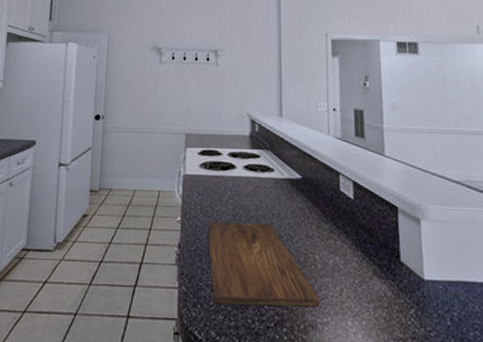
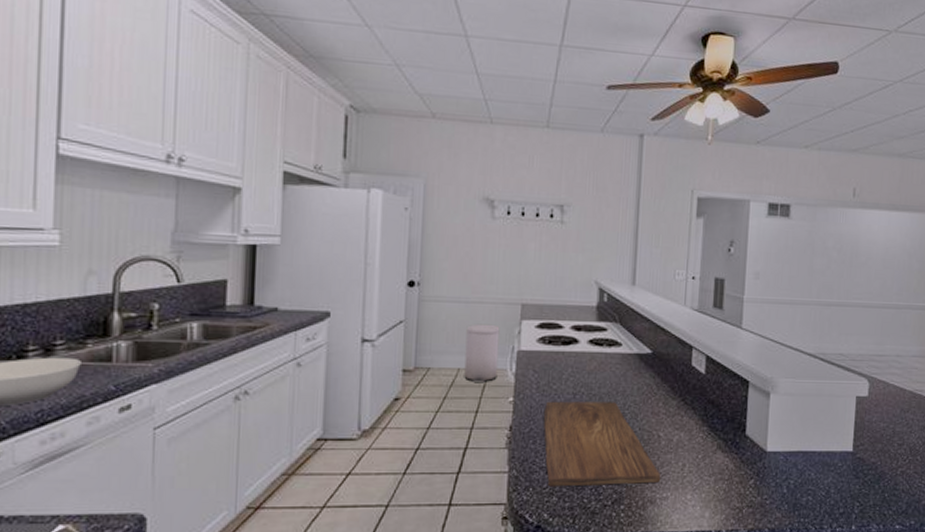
pedal bin: none [139,151,168,203] -> present [464,323,500,382]

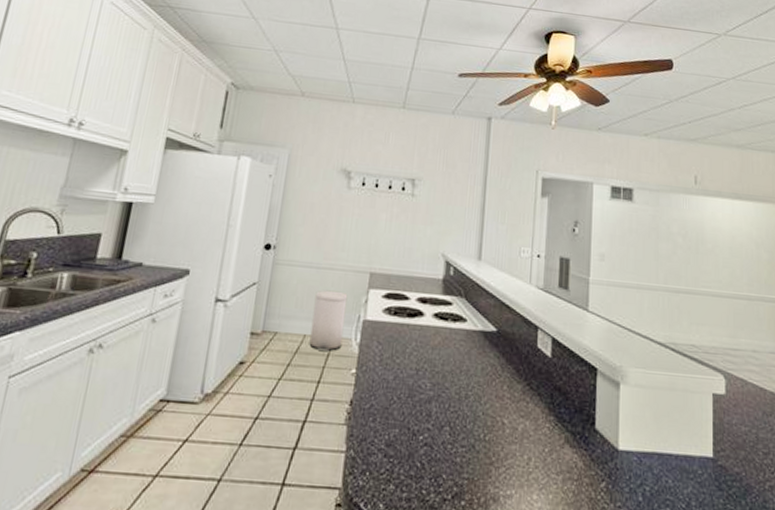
cutting board: present [543,401,661,487] -> none [384,375,505,477]

